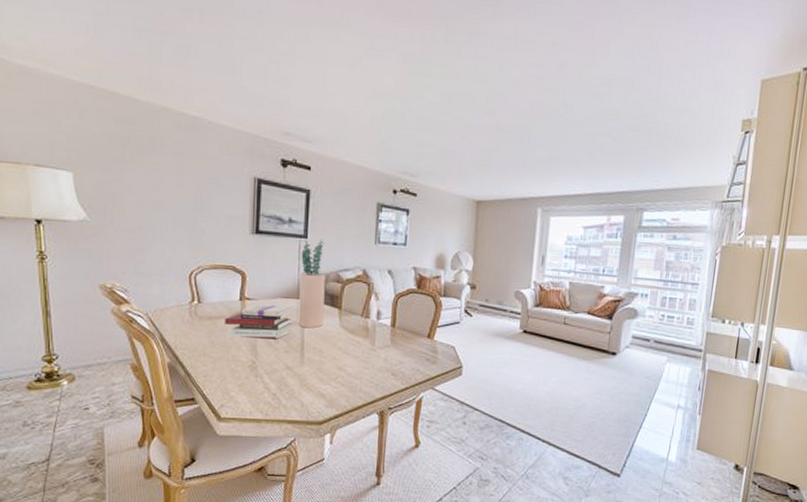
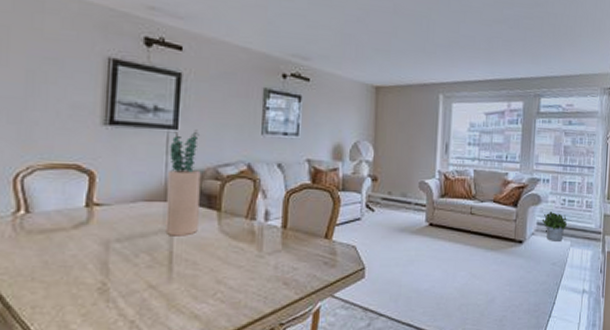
books: present [225,304,293,340] -> none [64,211,158,253]
potted plant: none [637,326,665,357] -> present [541,212,567,243]

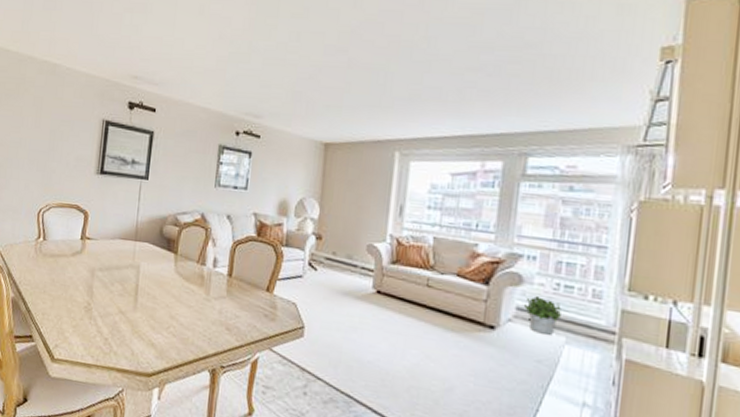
vase: present [165,129,201,236] -> none [134,180,164,273]

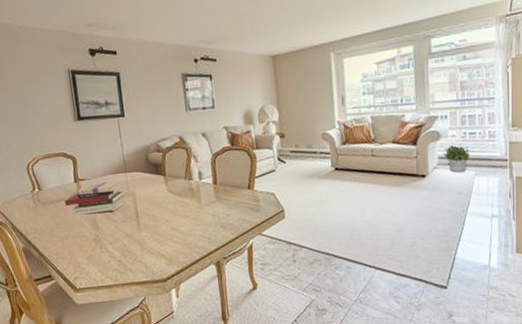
books: none [65,244,129,282] -> present [65,181,126,216]

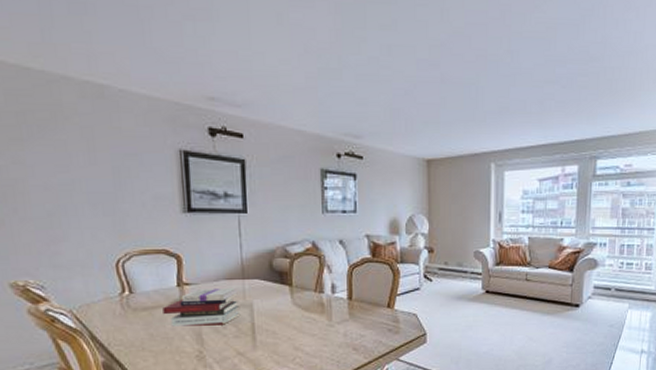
potted plant: present [443,145,469,174] -> none [598,275,625,305]

